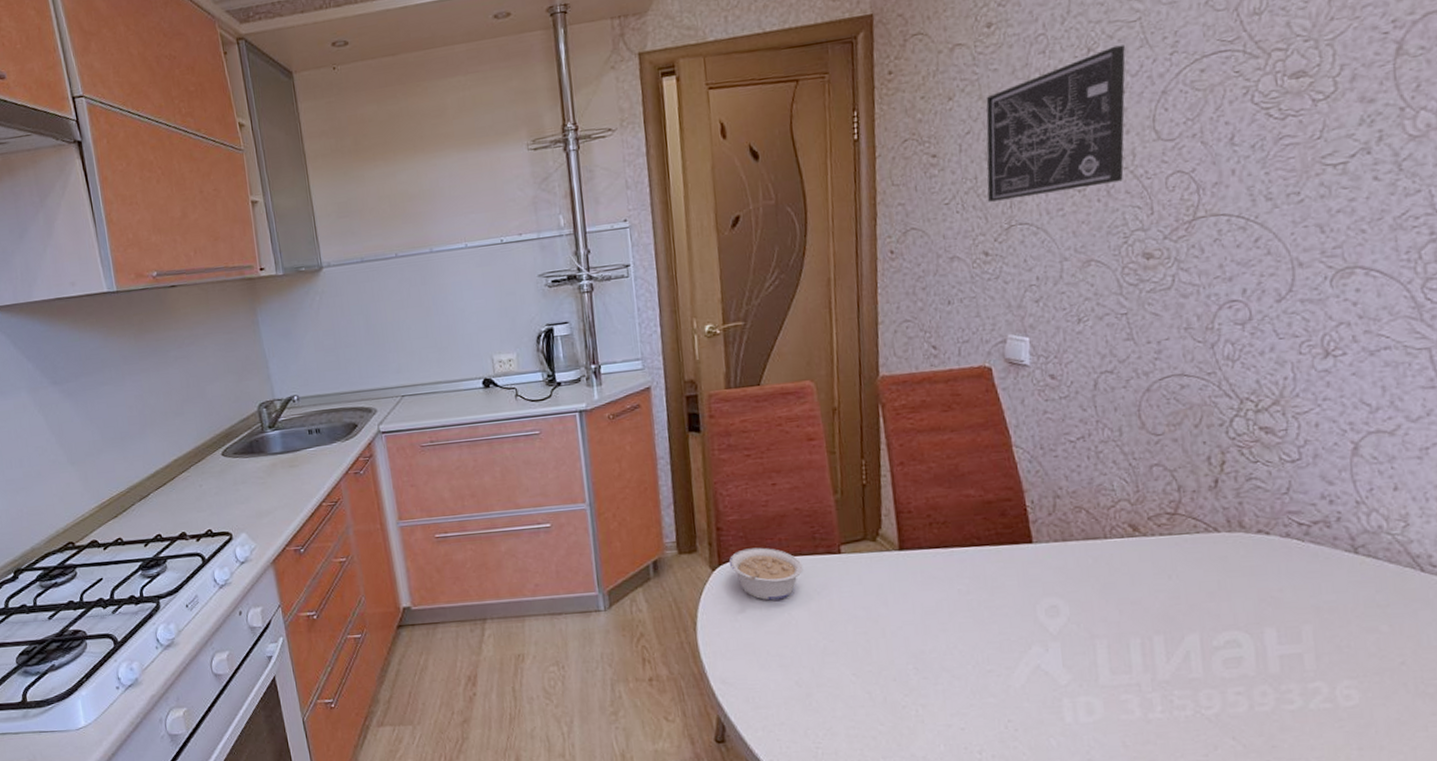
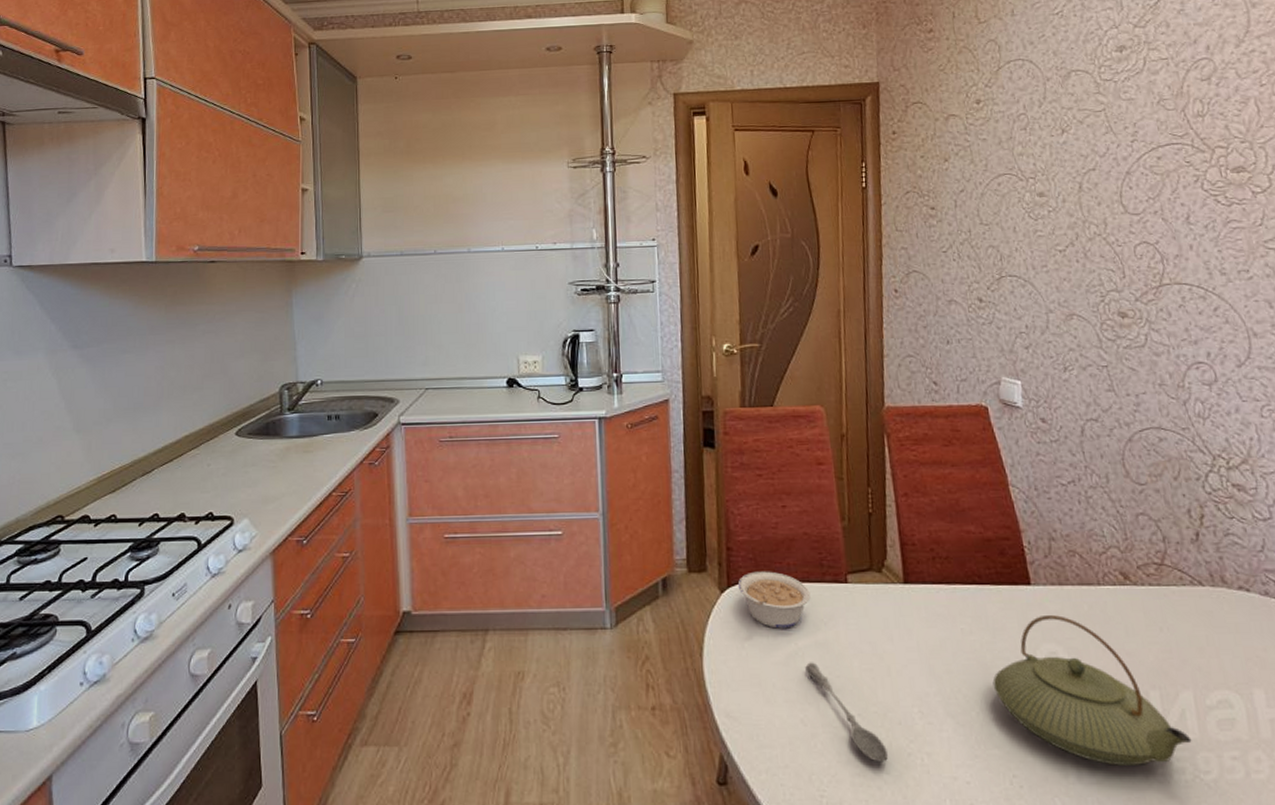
soupspoon: none [799,629,883,716] -> present [805,662,889,763]
wall art: present [986,44,1126,202] -> none [977,130,1098,254]
teapot: none [990,570,1195,706] -> present [992,615,1192,766]

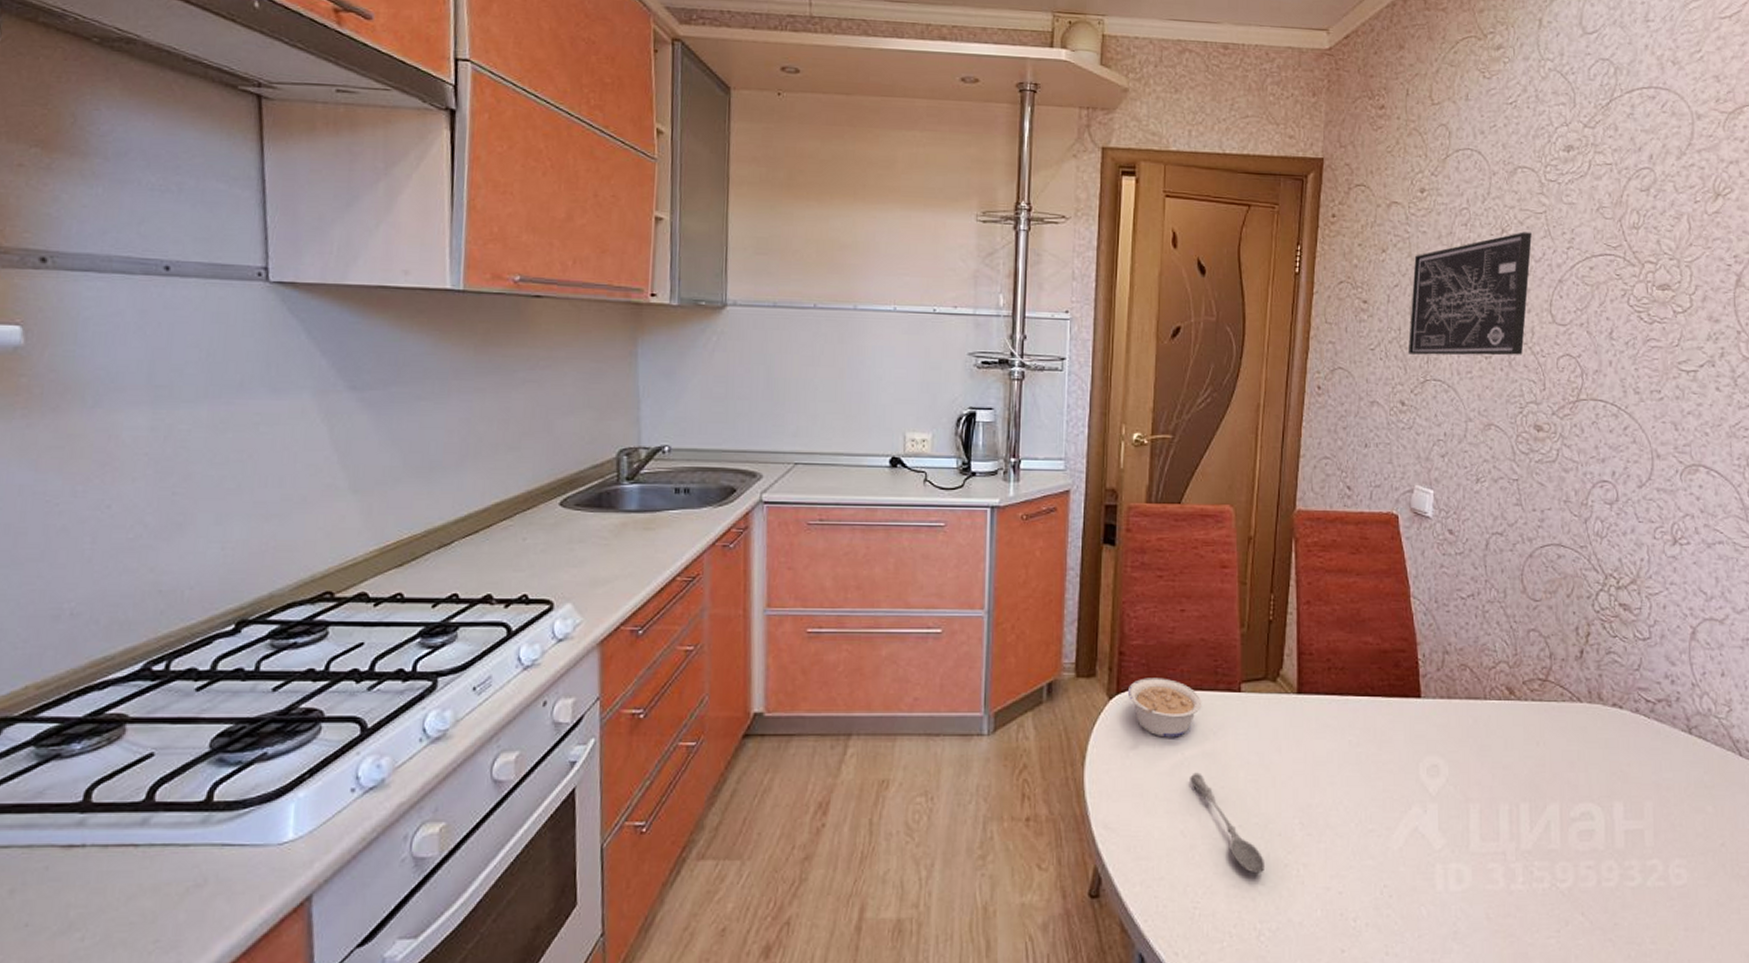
wall art: none [977,130,1098,254] -> present [1409,232,1532,356]
teapot: present [992,615,1192,766] -> none [1374,729,1553,875]

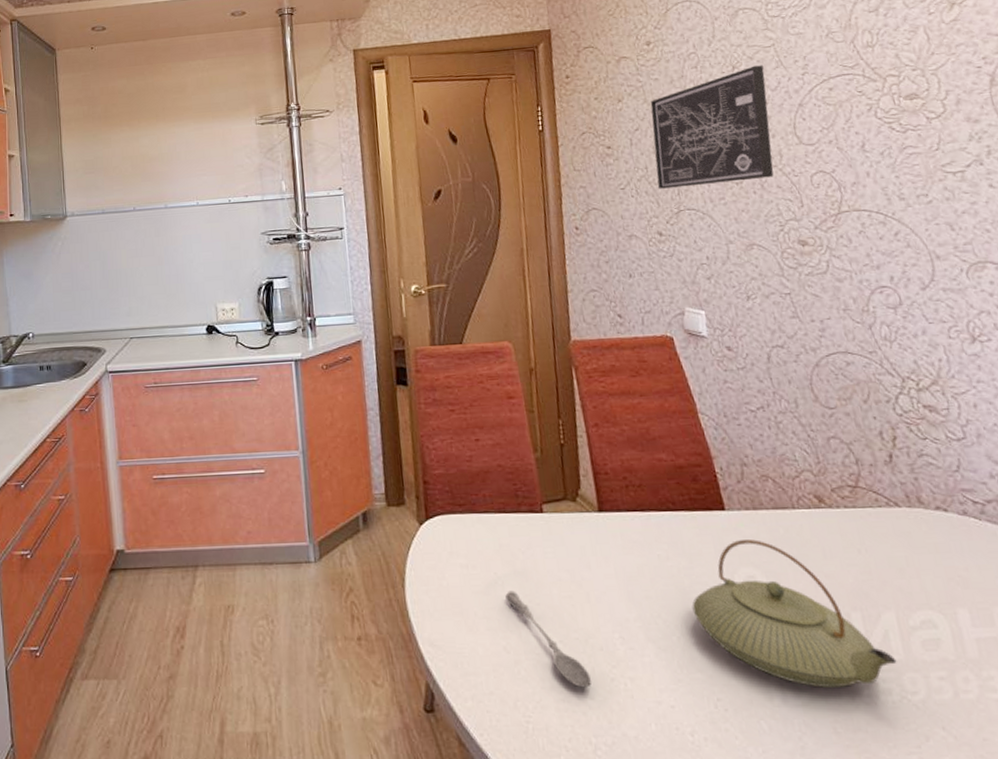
legume: present [1127,678,1202,738] -> none [435,503,508,559]
teapot: none [1374,729,1553,875] -> present [692,539,897,688]

